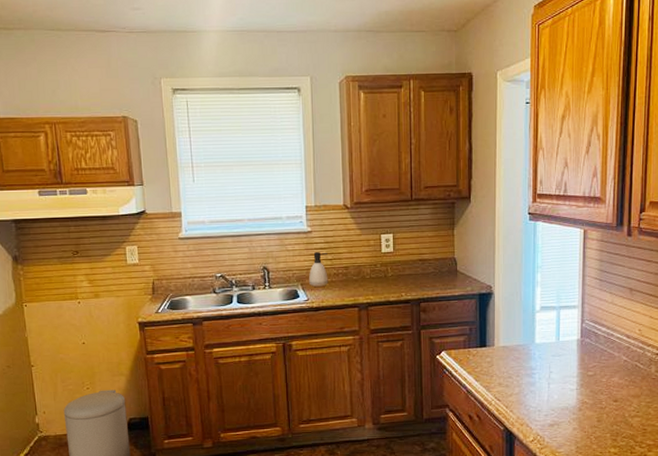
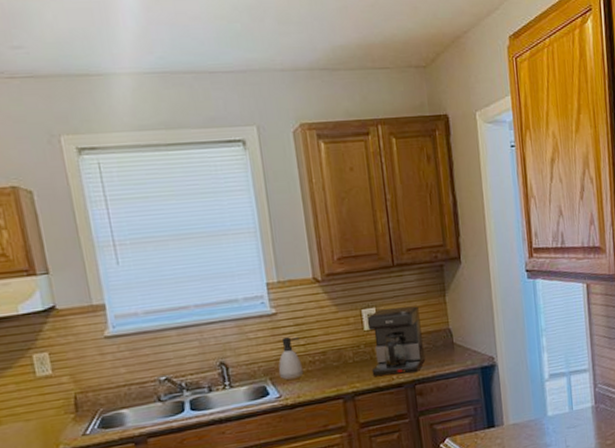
coffee maker: none [384,235,431,293] -> present [366,306,426,377]

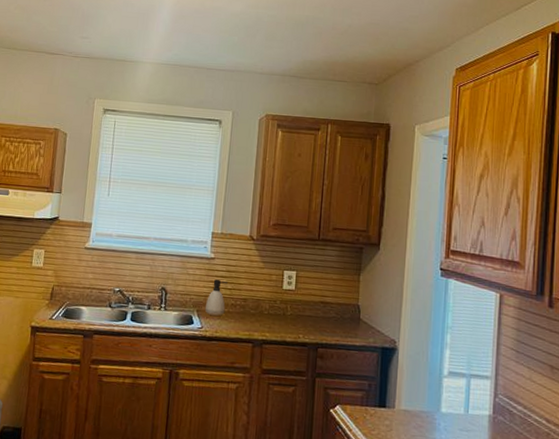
coffee maker: present [366,306,426,377] -> none [281,273,334,337]

